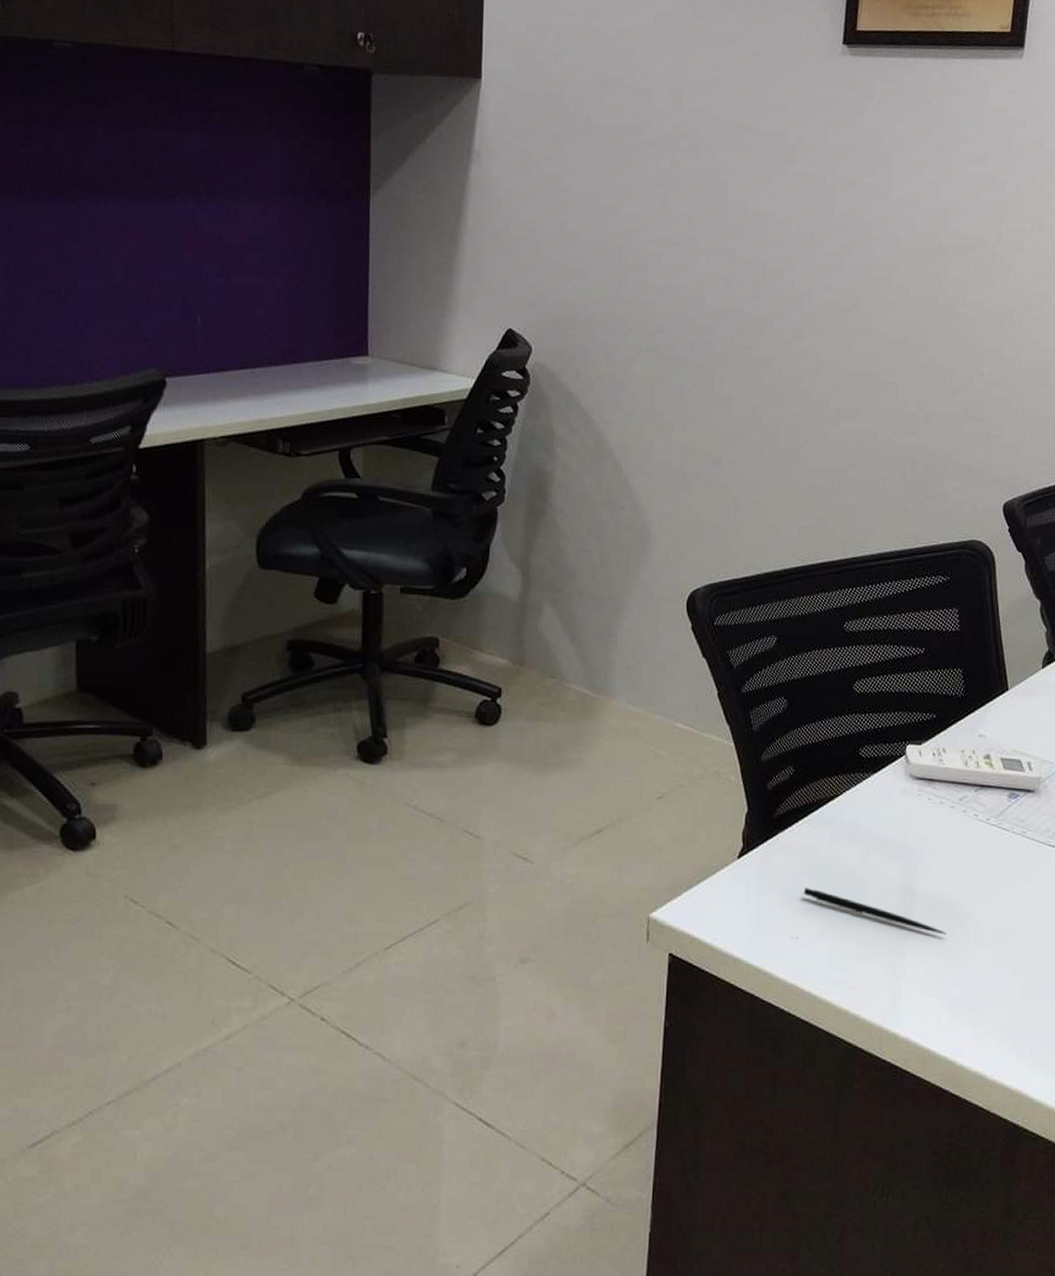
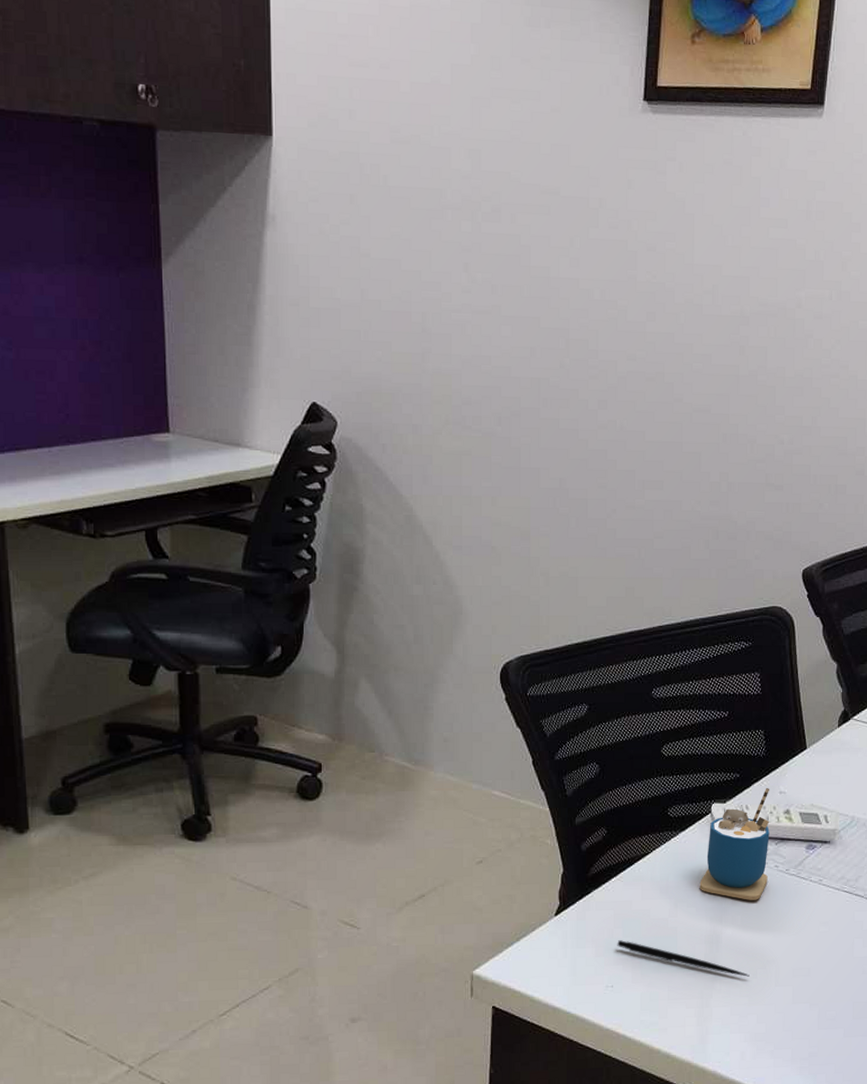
cup: none [892,731,969,851] -> present [699,788,770,900]

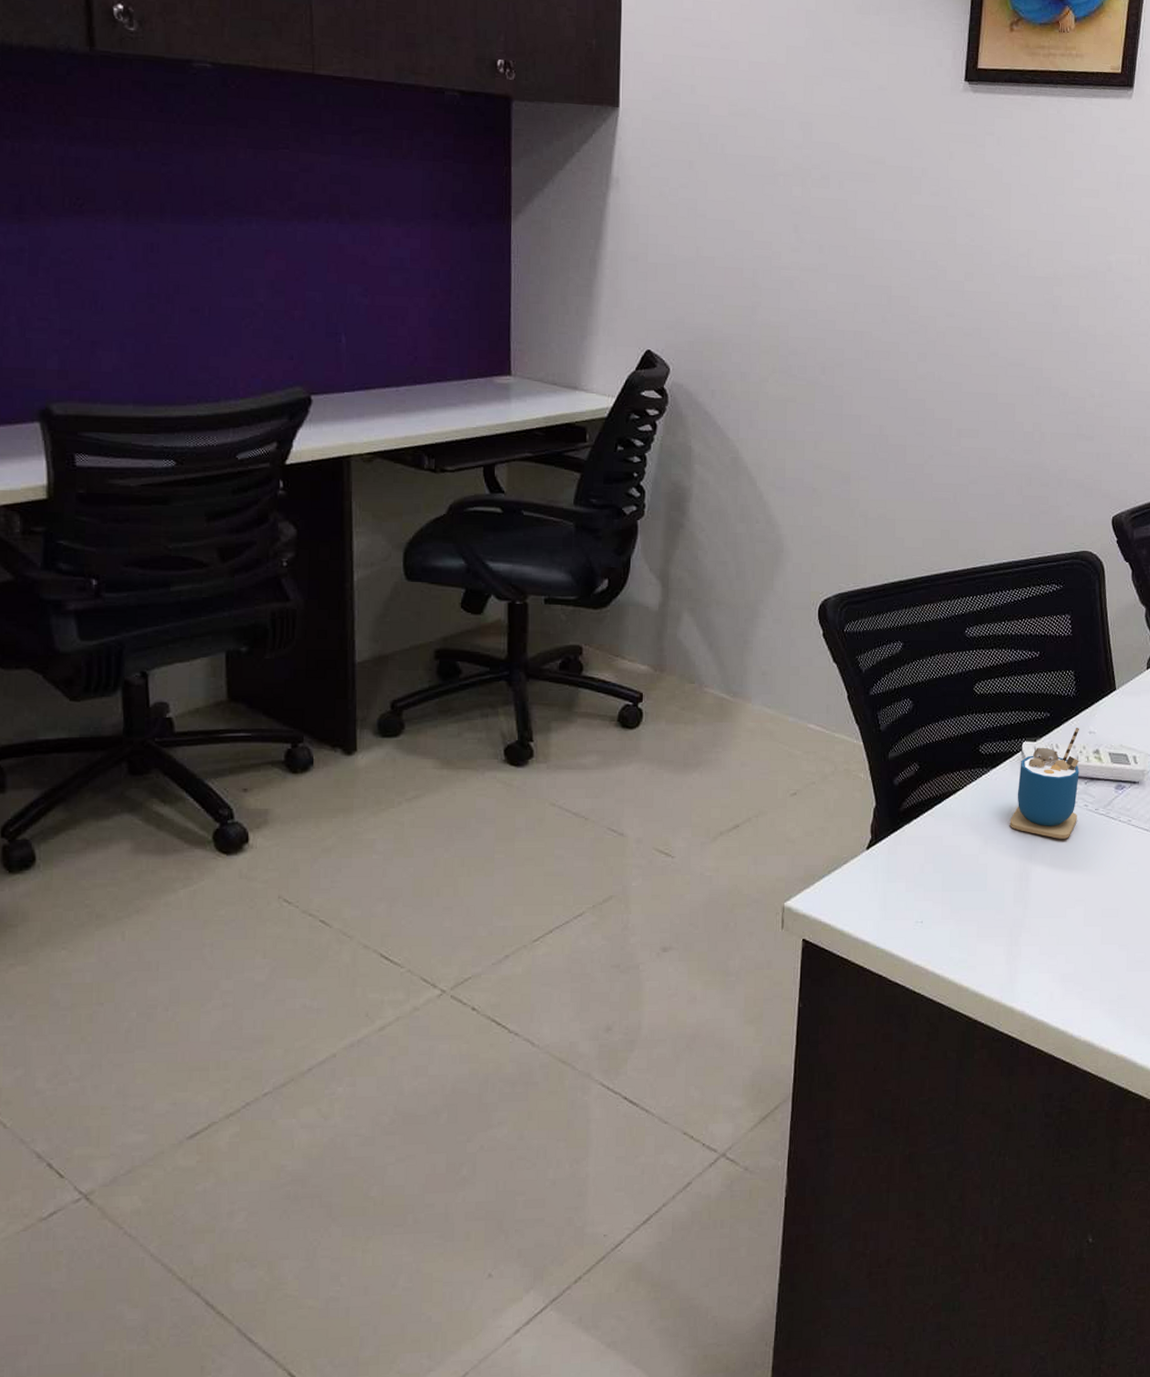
pen: present [617,940,750,977] -> none [927,876,1059,916]

